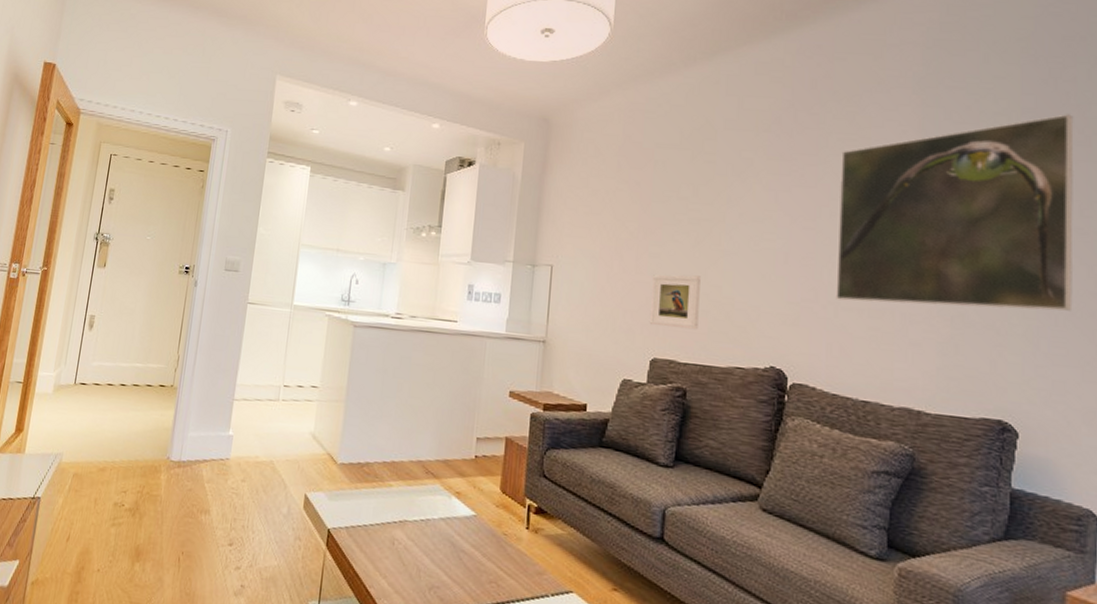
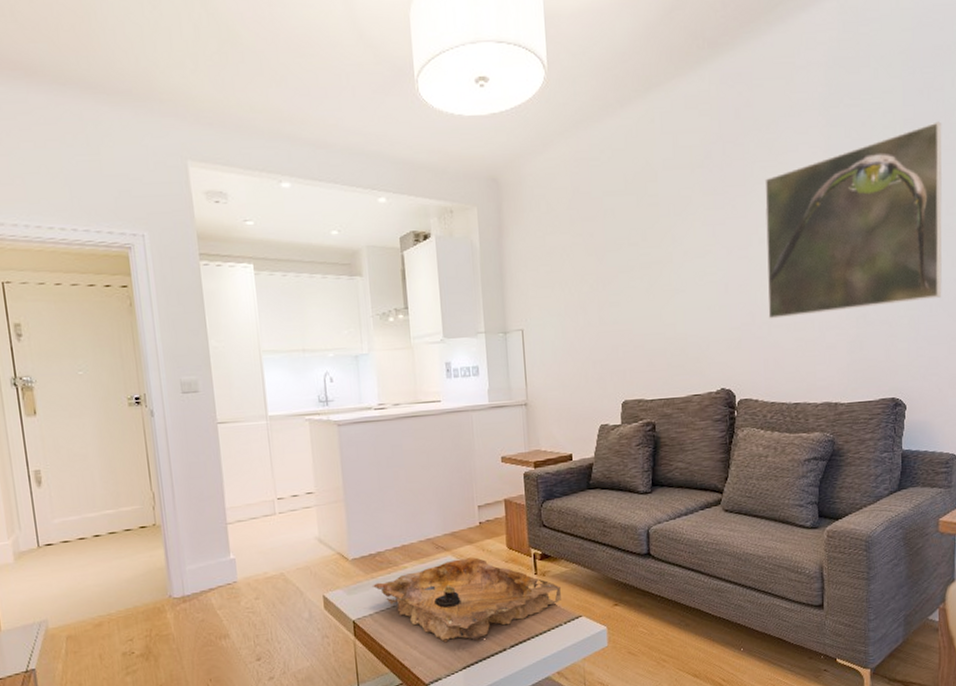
decorative tray: none [353,490,553,589] -> present [371,557,561,643]
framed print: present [649,274,701,330] -> none [615,317,659,371]

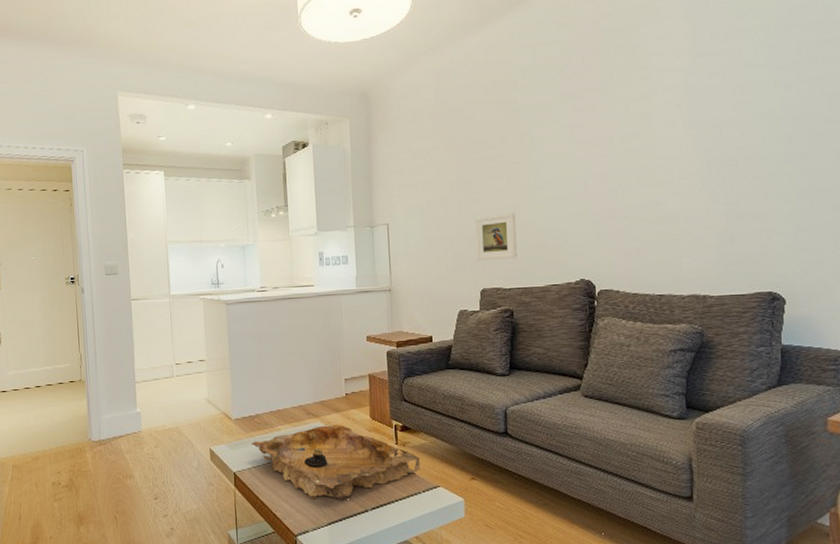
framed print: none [615,317,659,371] -> present [475,212,517,261]
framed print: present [764,121,942,319] -> none [625,17,826,214]

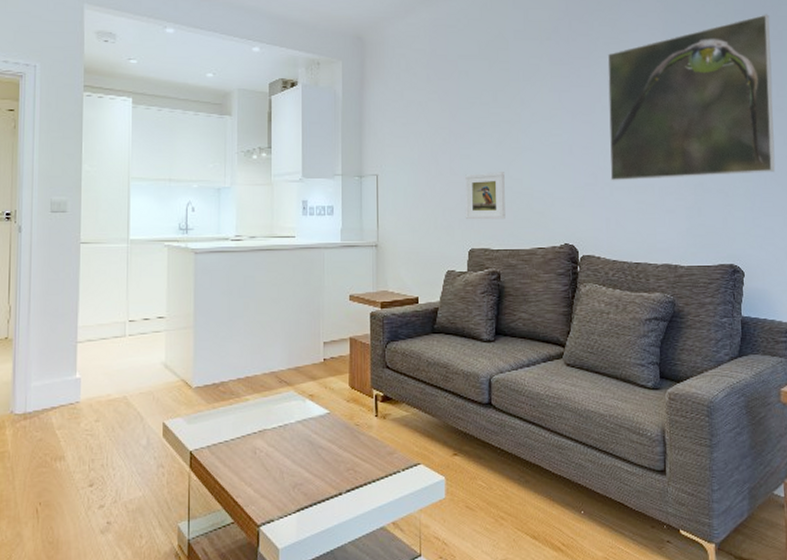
decorative tray: present [250,425,420,500] -> none [212,394,400,482]
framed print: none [625,17,826,214] -> present [607,14,776,181]

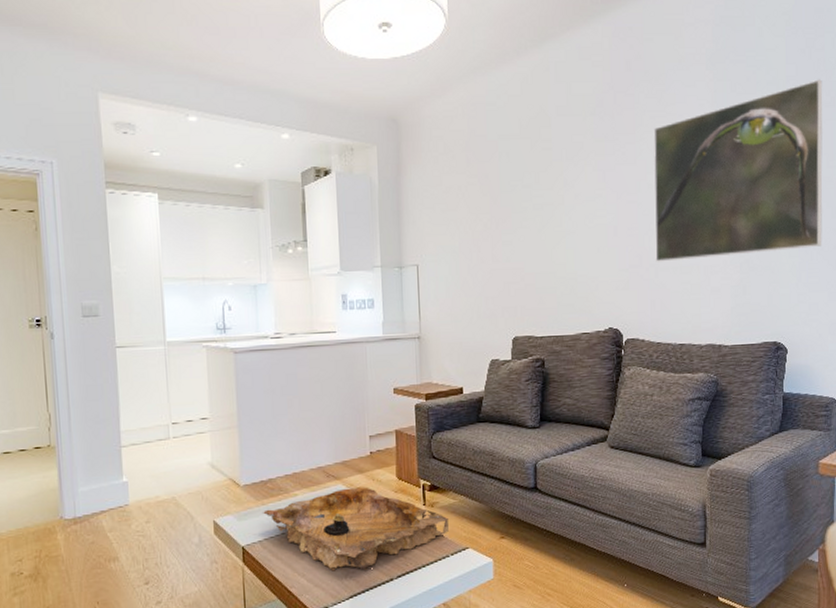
decorative tray: none [212,394,400,482] -> present [262,487,449,571]
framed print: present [465,172,505,220] -> none [507,257,549,308]

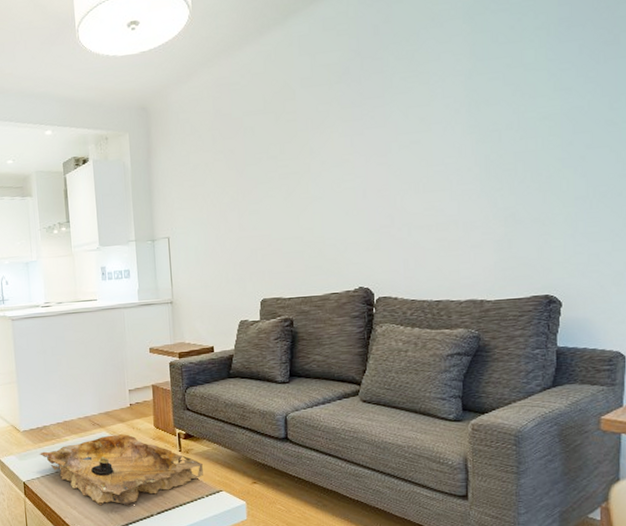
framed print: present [653,79,823,262] -> none [404,17,604,221]

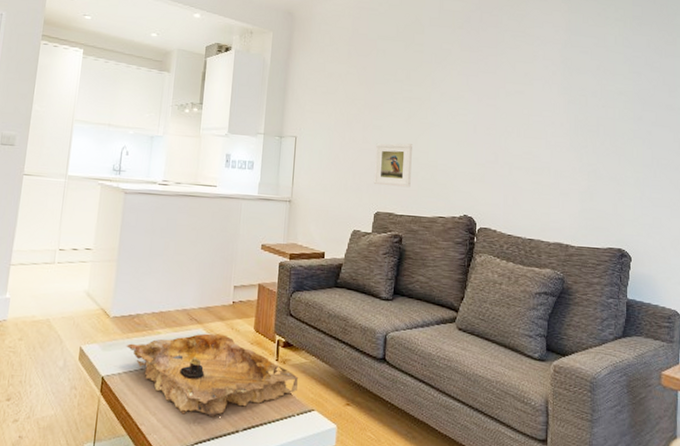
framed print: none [255,223,297,272] -> present [373,143,412,188]

